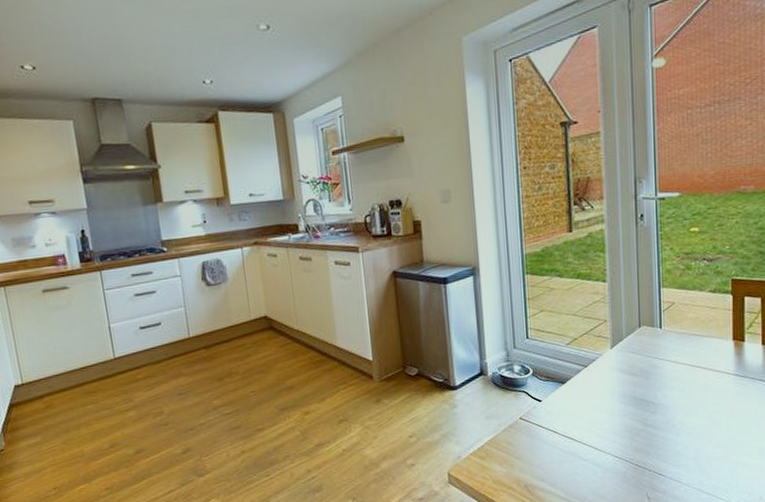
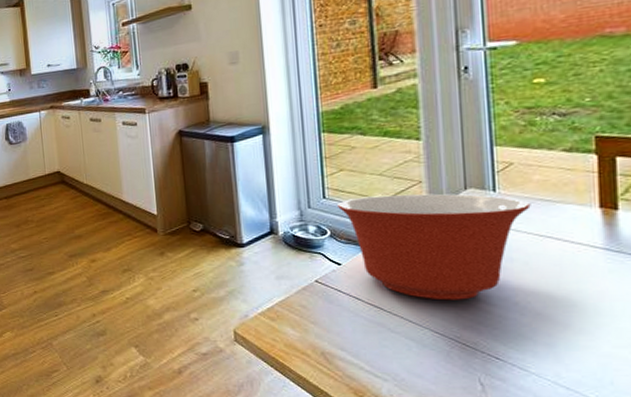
mixing bowl: none [539,331,686,428] -> present [338,193,531,301]

